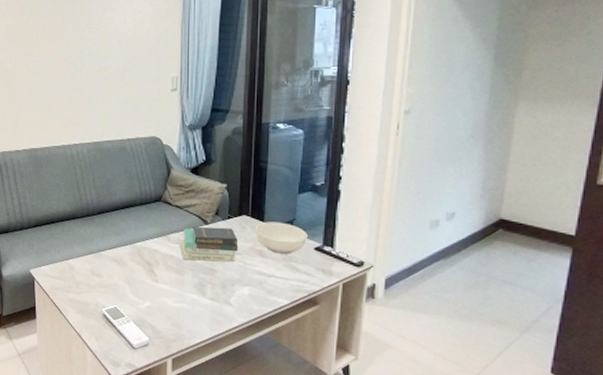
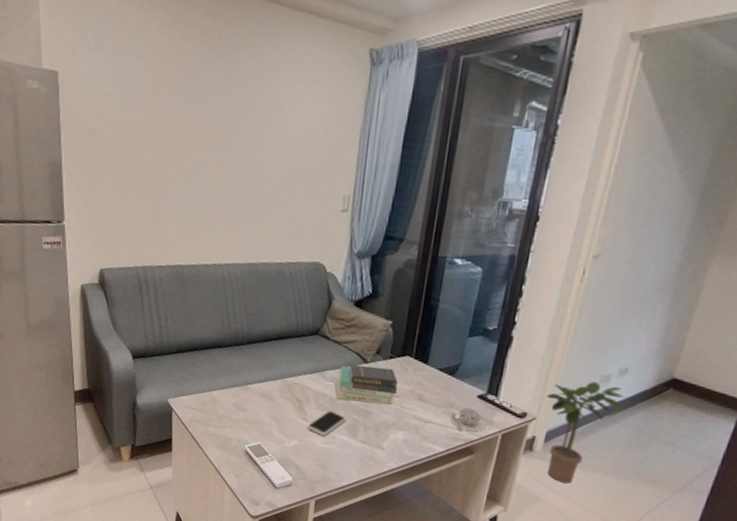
smartphone: none [159,271,194,295] -> present [307,410,346,436]
bowl: present [255,221,308,254] -> none [417,364,473,400]
teacup: none [292,259,326,282] -> present [450,406,486,431]
potted plant: none [380,227,455,329] -> present [546,382,624,484]

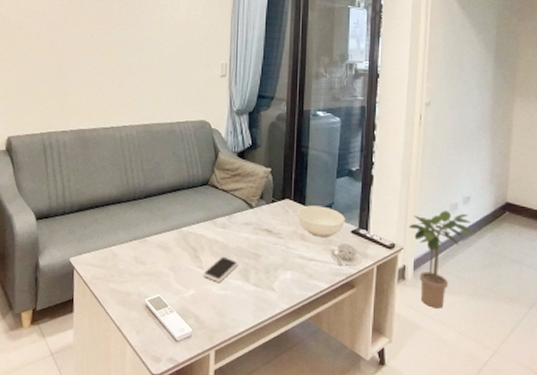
books: present [334,364,398,404] -> none [225,210,282,246]
bowl: none [417,364,473,400] -> present [297,205,345,237]

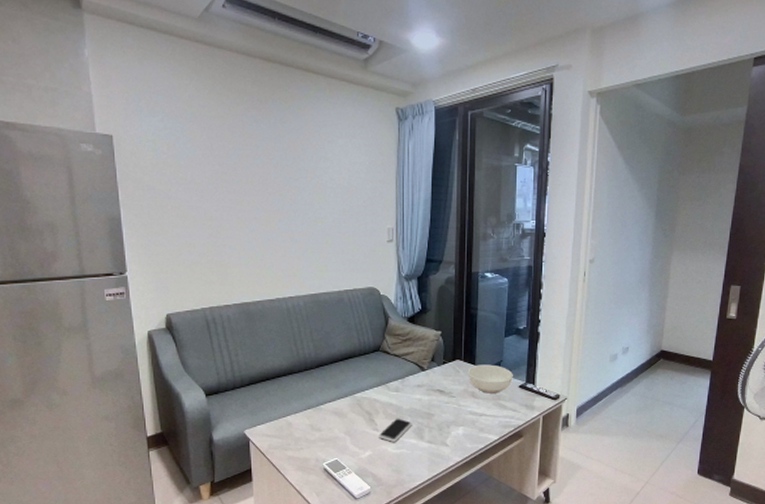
teacup: present [331,242,362,265] -> none [500,397,529,418]
potted plant: present [408,211,471,309] -> none [572,361,629,450]

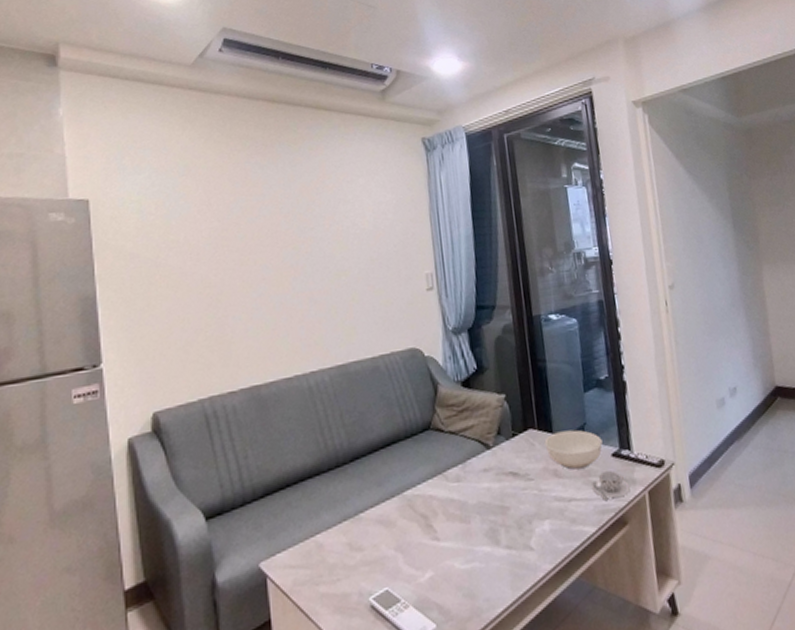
smartphone: present [379,418,412,442] -> none [440,518,483,554]
teacup: none [500,397,529,418] -> present [592,469,630,500]

